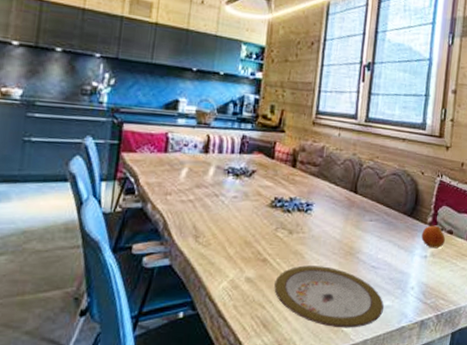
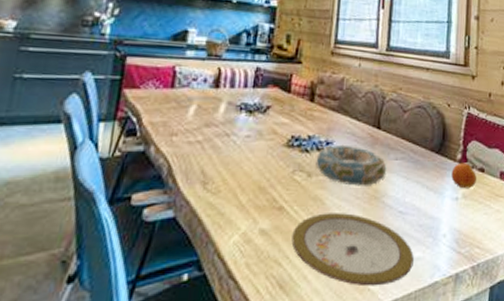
decorative bowl: none [296,206,362,244] -> present [316,144,387,186]

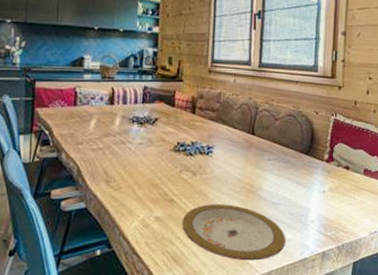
decorative bowl: present [316,144,387,186] -> none [199,148,261,182]
fruit: present [451,162,476,189] -> none [319,162,342,184]

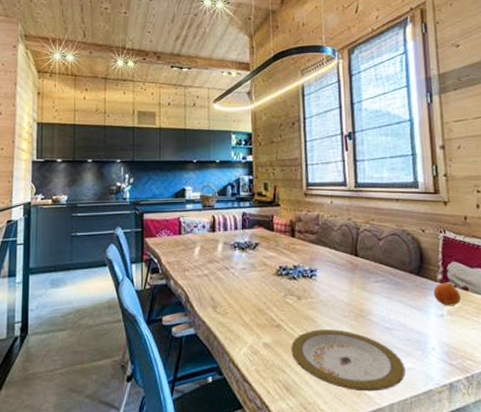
fruit: none [319,162,342,184] -> present [433,282,461,306]

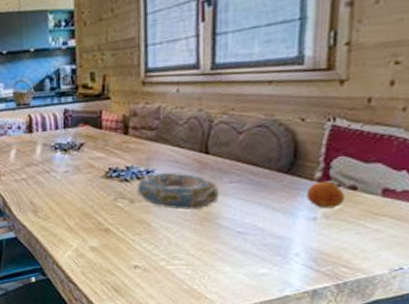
plate: present [291,329,405,392] -> none [121,233,258,296]
decorative bowl: none [303,271,369,306] -> present [137,172,220,210]

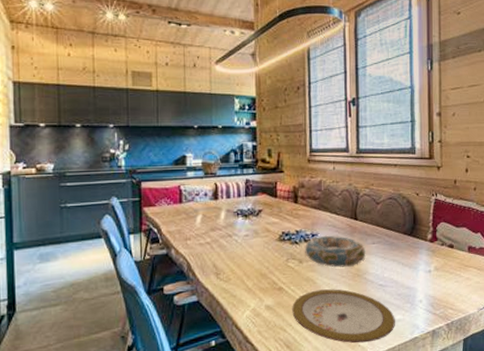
plate: none [121,233,258,296] -> present [292,289,395,343]
fruit: present [307,181,344,209] -> none [424,241,446,263]

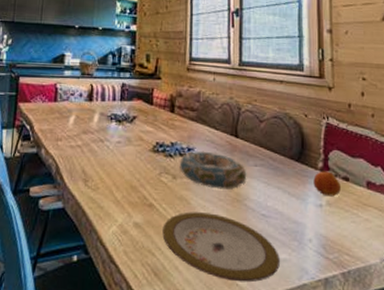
fruit: none [424,241,446,263] -> present [313,171,341,197]

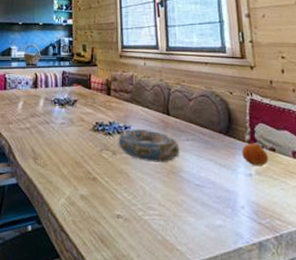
plate: present [162,212,280,283] -> none [106,184,216,247]

